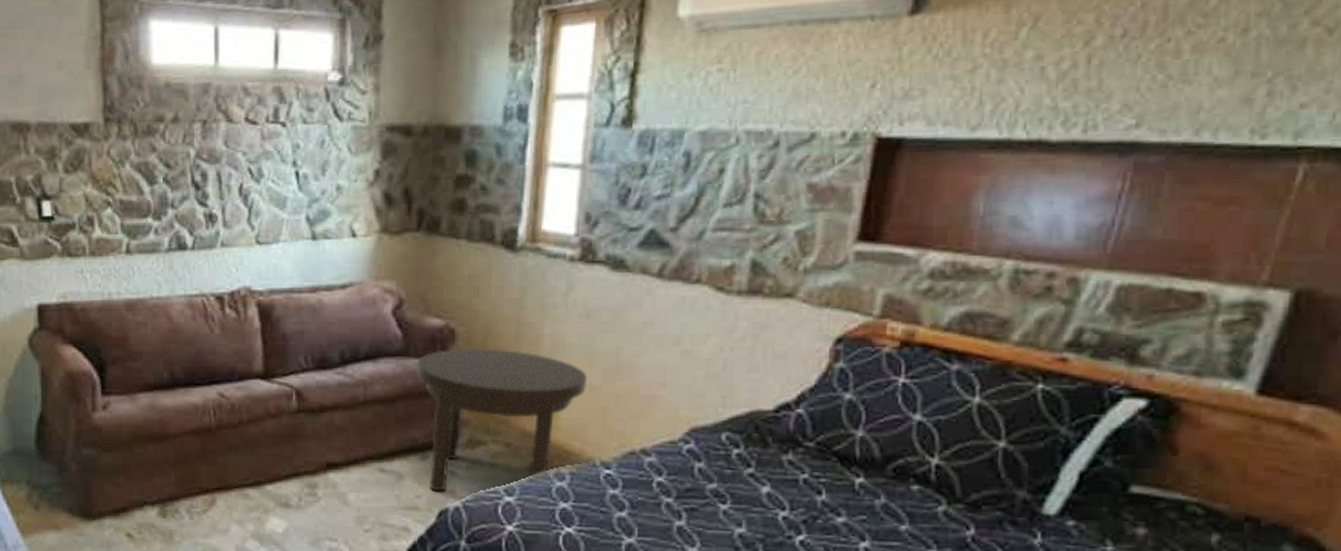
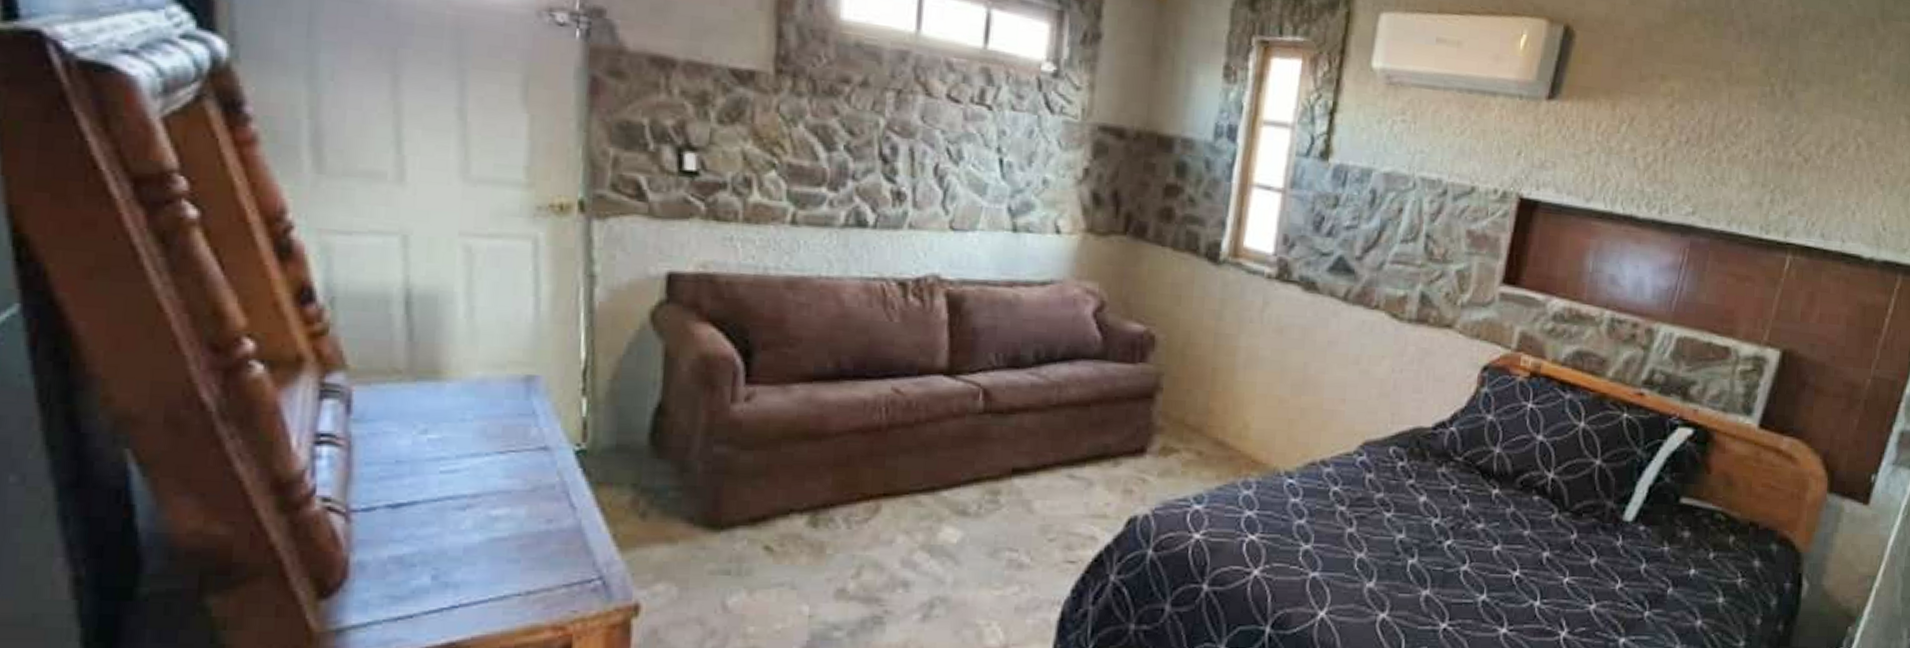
side table: present [416,348,588,492] -> none [1113,354,1278,499]

